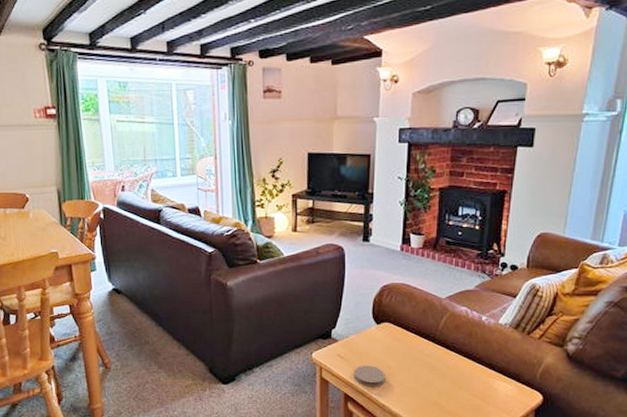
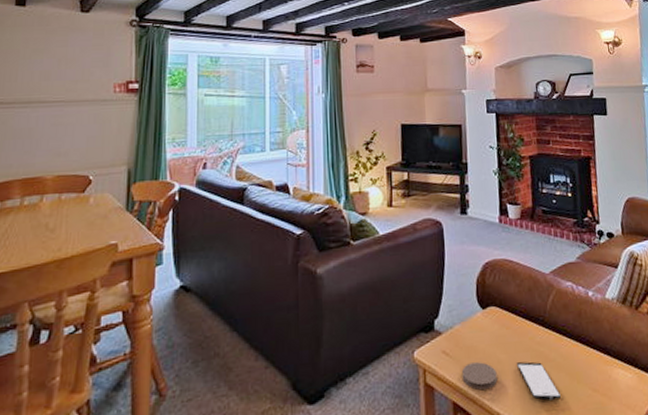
smartphone: none [405,369,442,400] -> present [517,361,561,401]

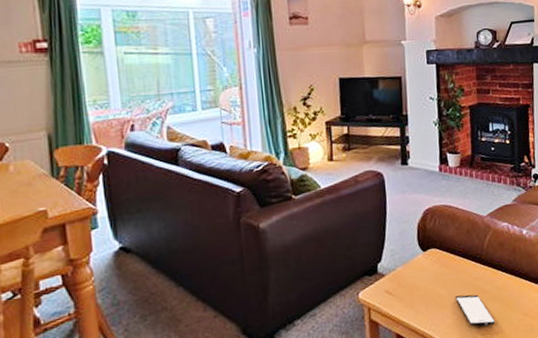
coaster: present [461,362,498,391] -> none [404,298,438,322]

